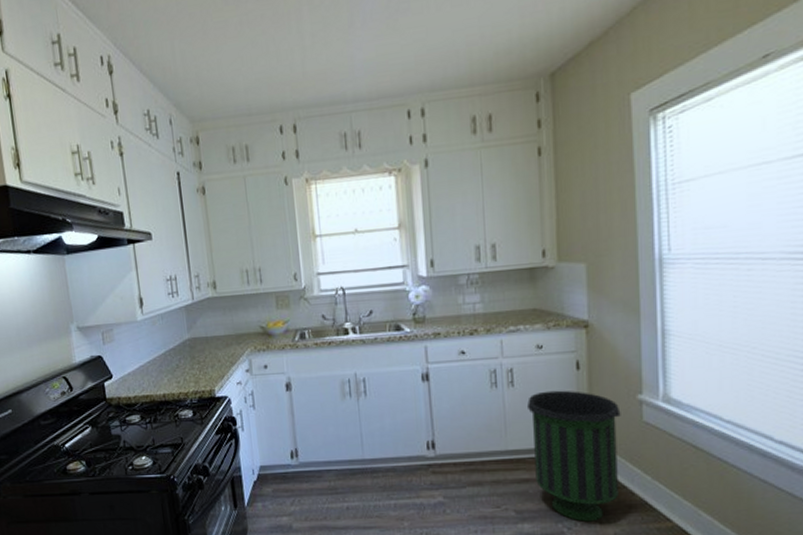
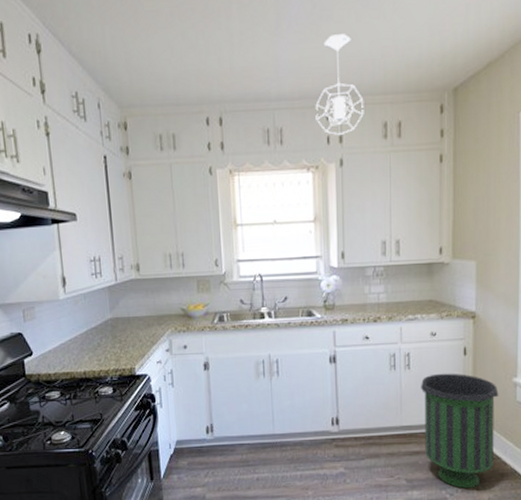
pendant light: none [395,25,450,134] -> present [315,34,364,135]

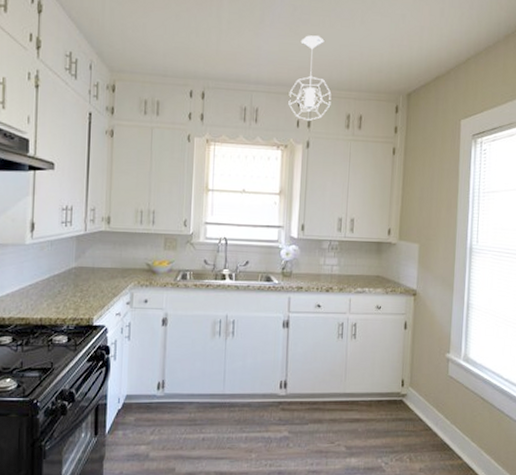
trash can: present [421,373,499,489] -> none [365,344,433,458]

